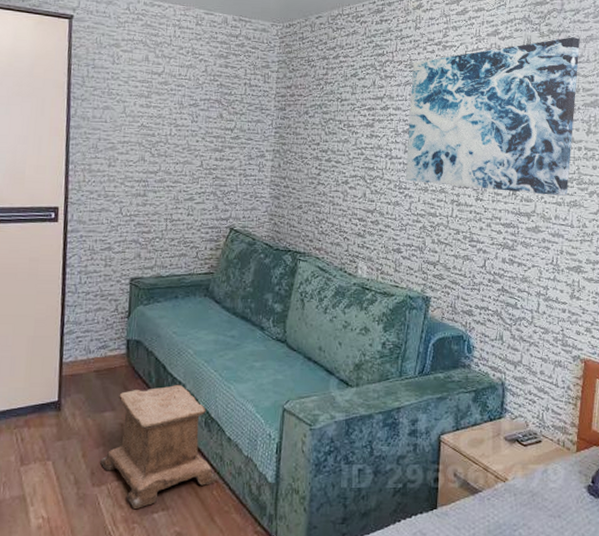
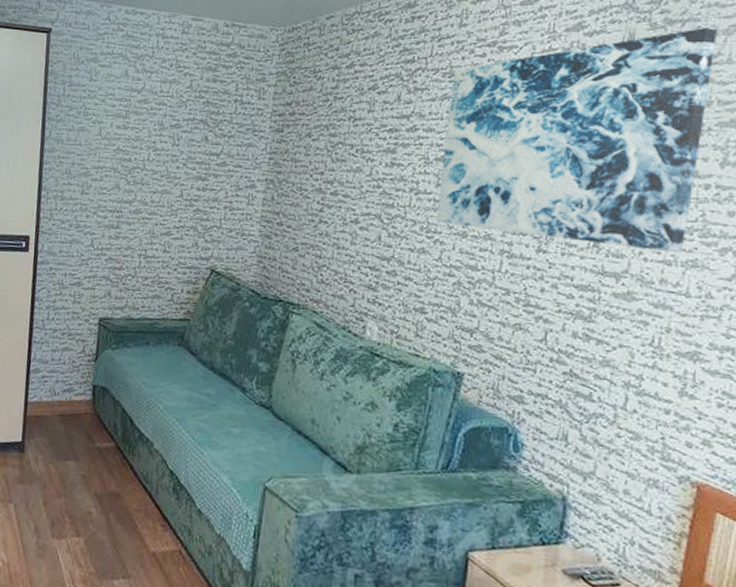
stool: present [100,384,217,508] -> none [61,440,184,571]

